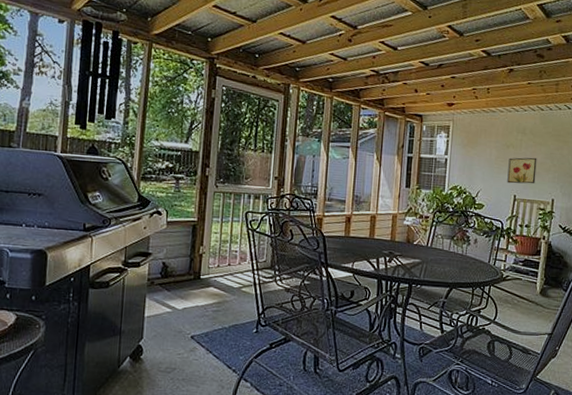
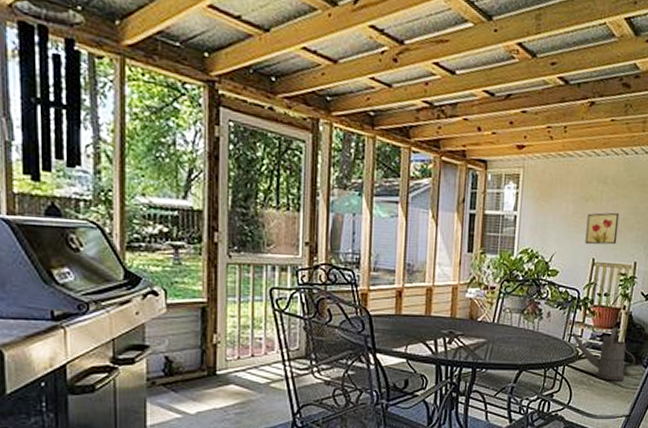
watering can: none [496,254,556,302] -> present [571,327,636,381]

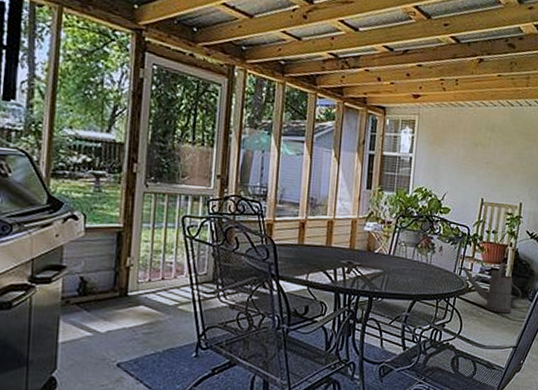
wall art: present [585,212,619,245] -> none [474,157,506,187]

